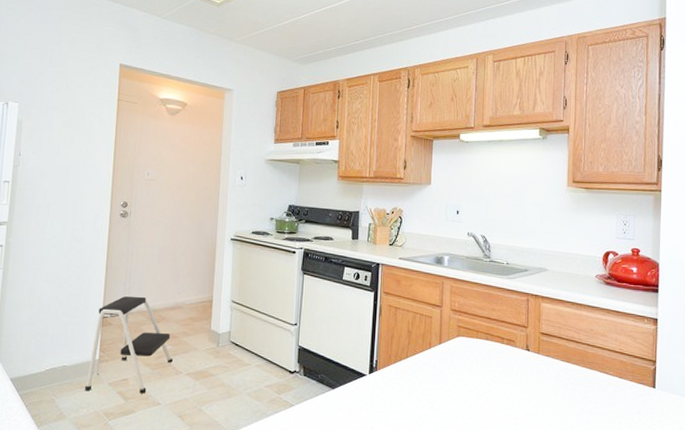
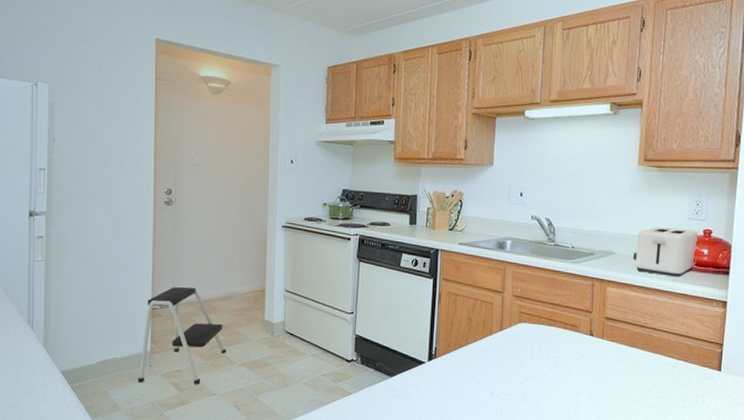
toaster: none [566,244,627,294] -> present [633,226,698,278]

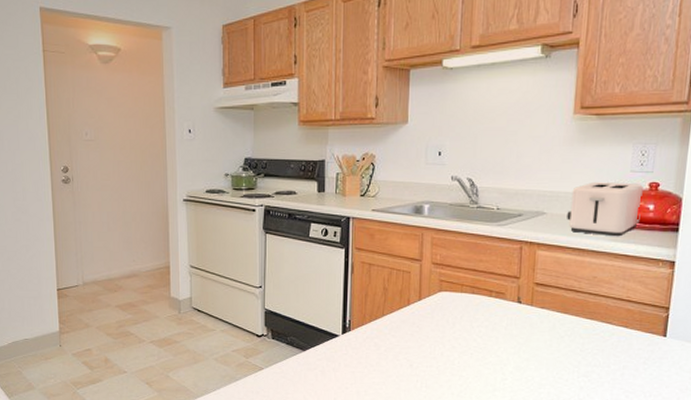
step stool: present [137,286,227,385] -> none [48,266,135,363]

